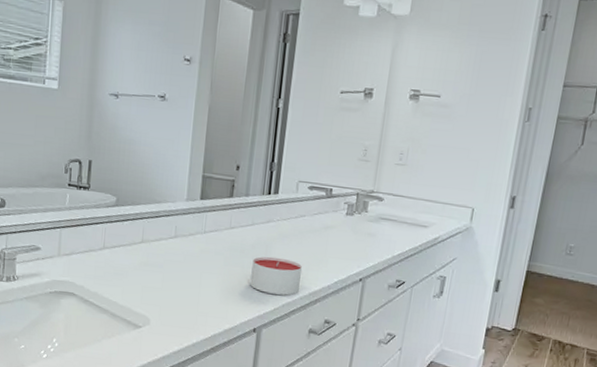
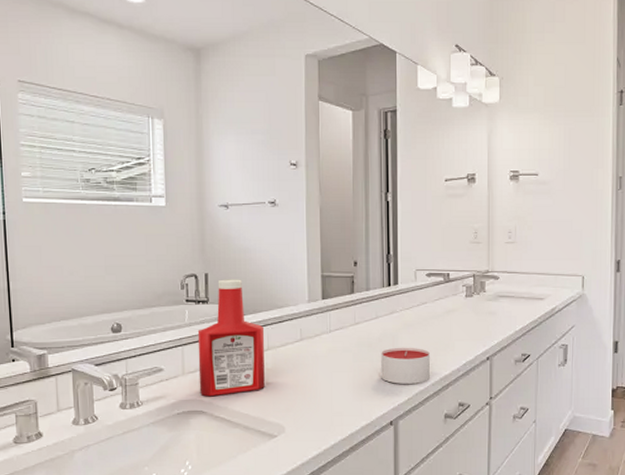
ketchup bottle: none [72,168,140,281] -> present [197,279,265,397]

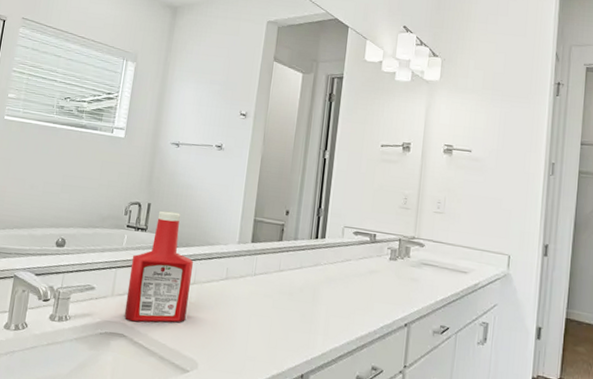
candle: present [381,347,430,384] -> none [298,300,348,340]

